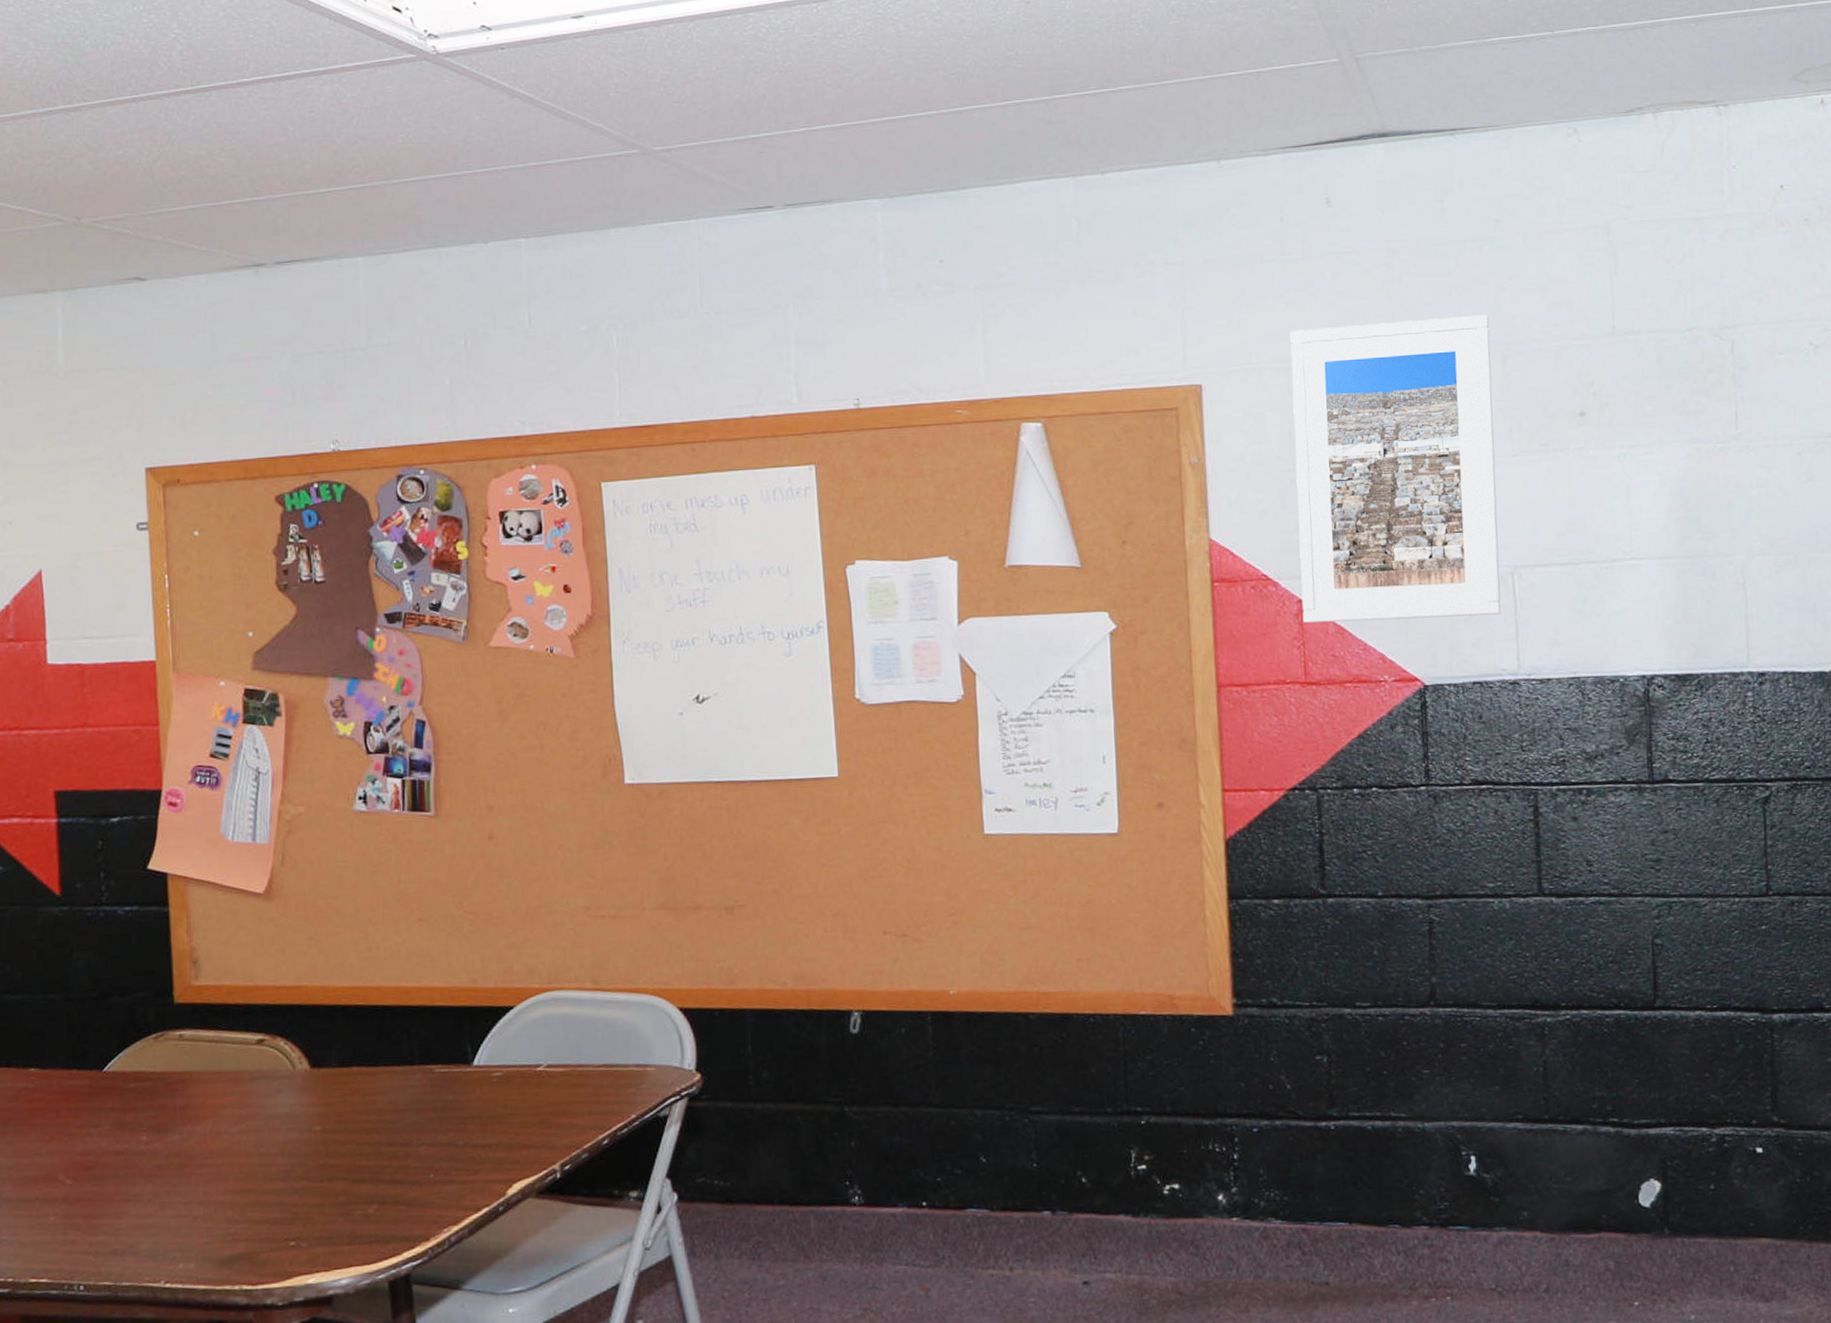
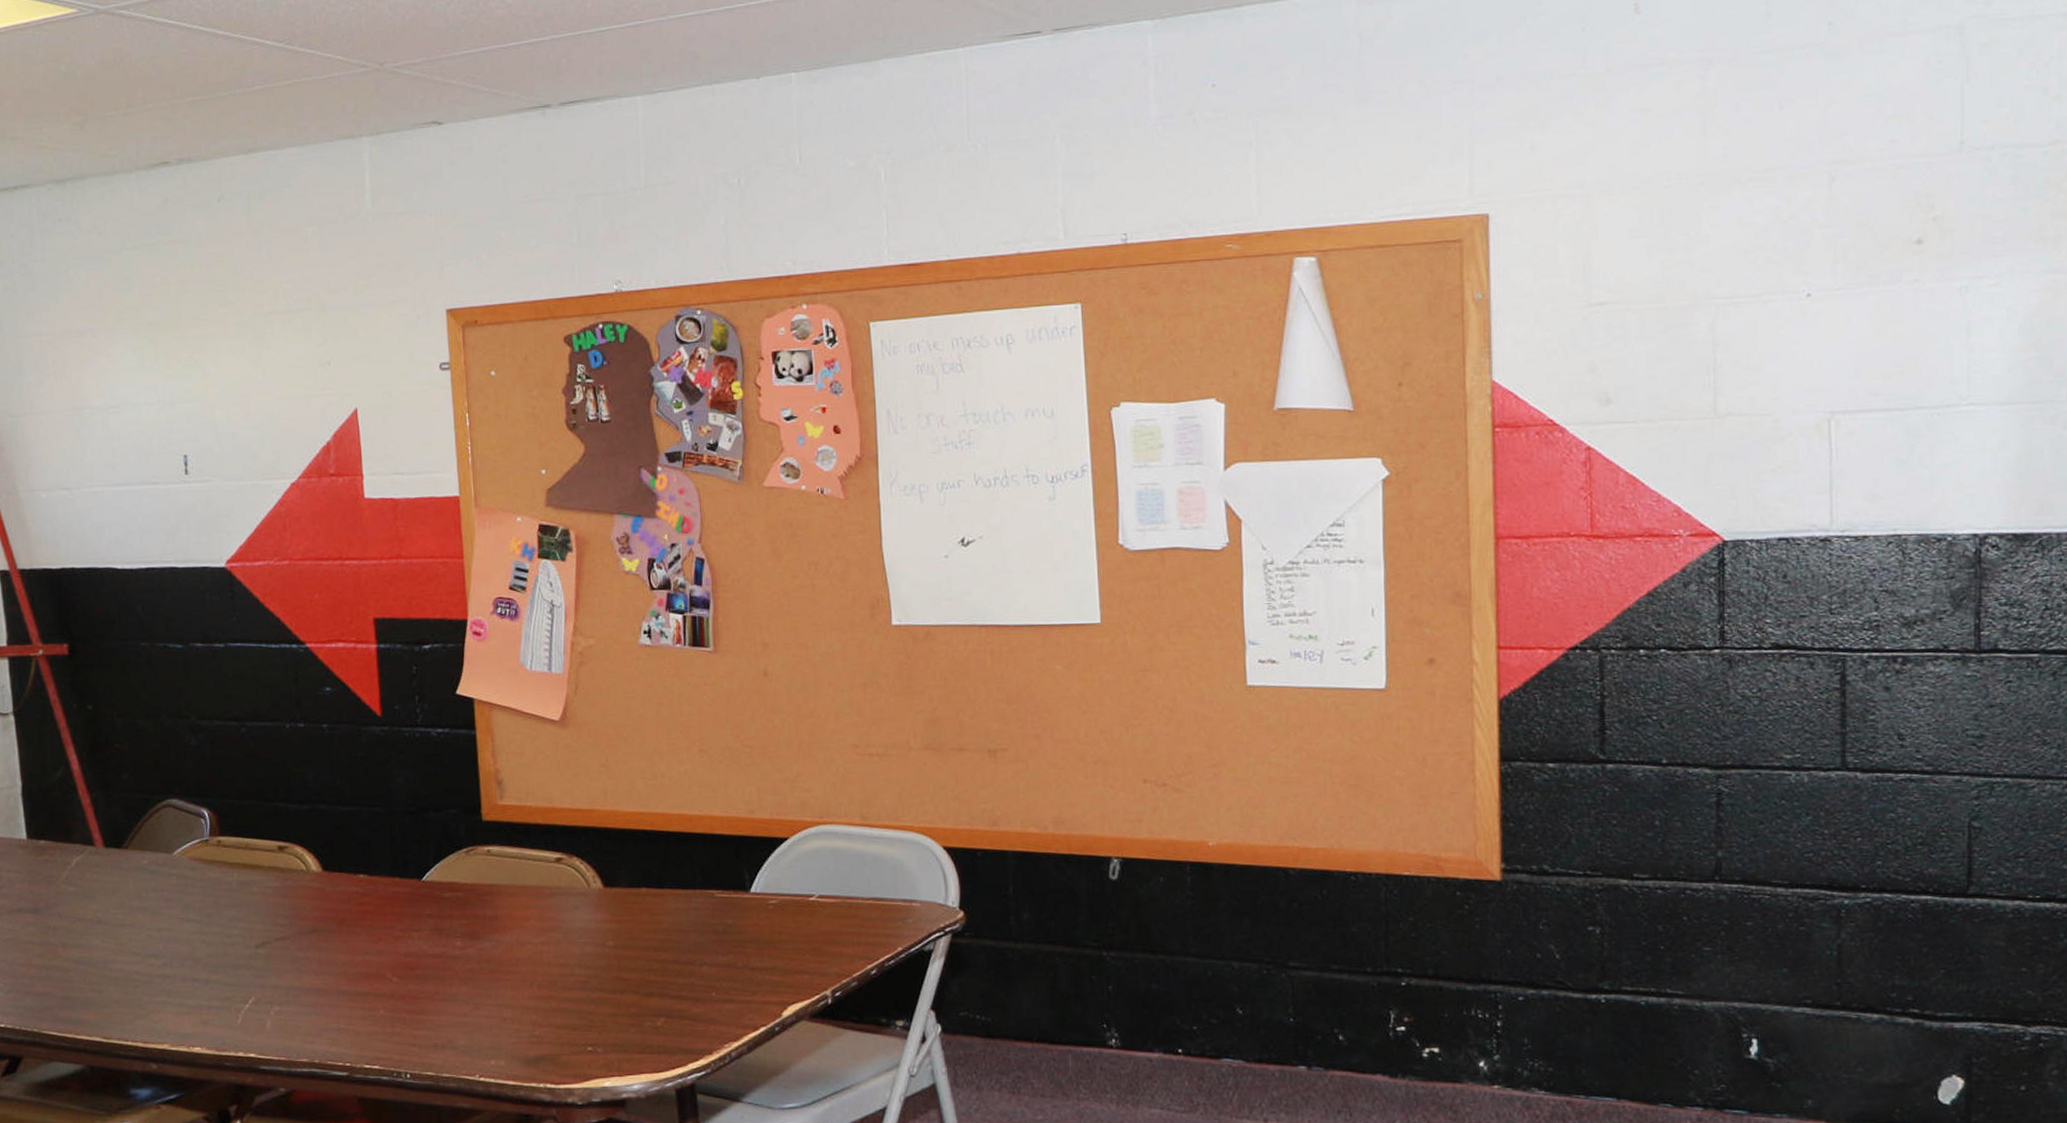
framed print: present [1290,314,1502,624] -> none [1588,130,1816,473]

